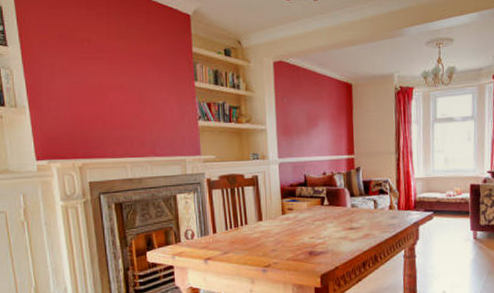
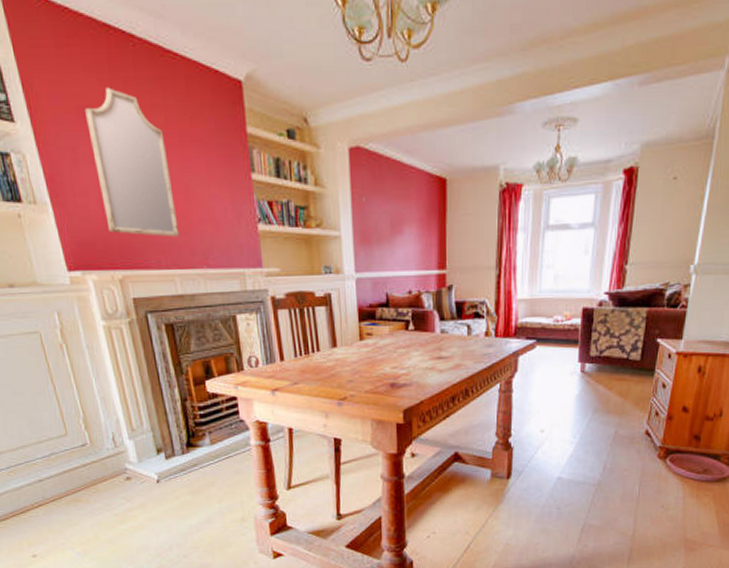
home mirror: none [65,20,133,132] -> present [85,87,180,237]

